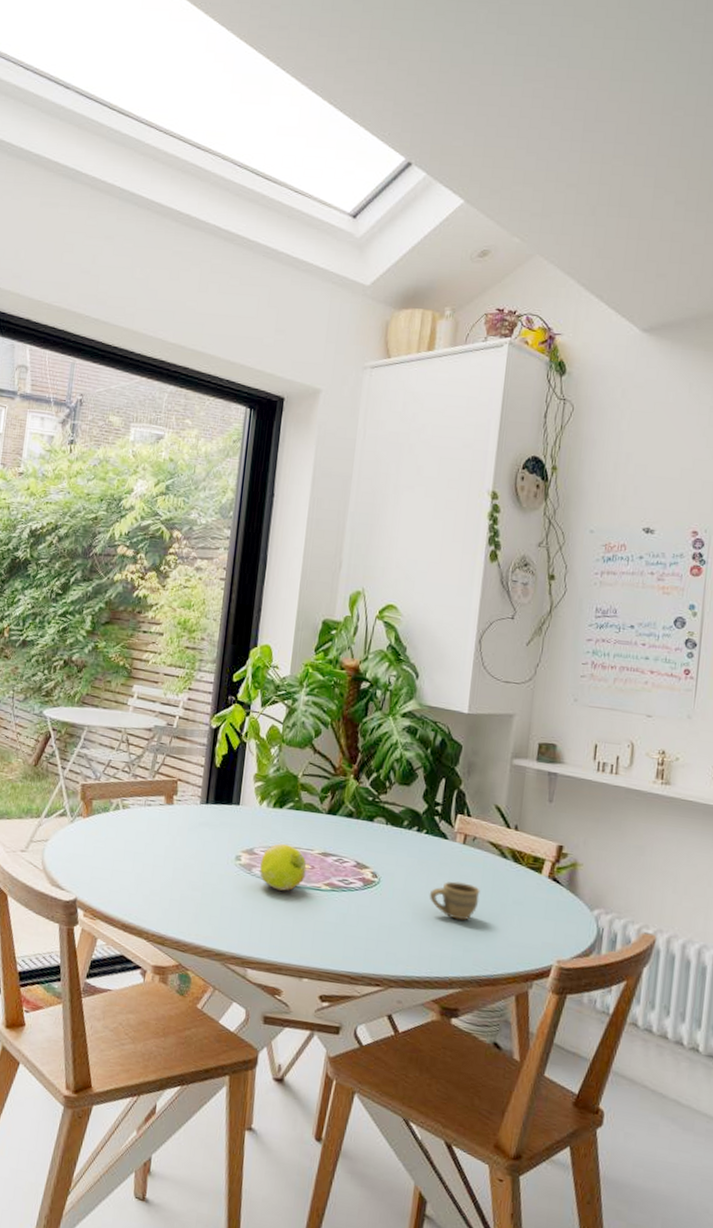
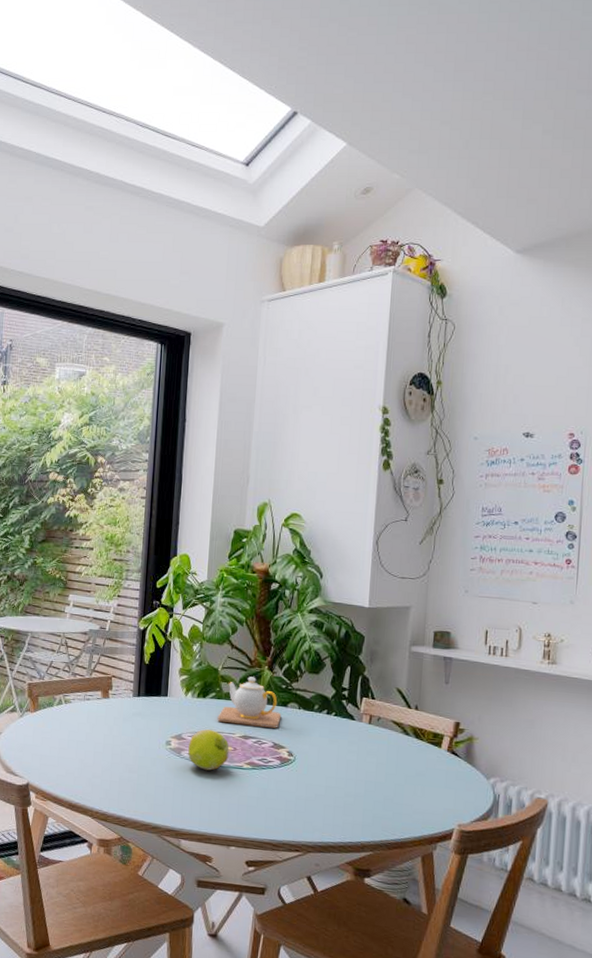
teapot: none [294,786,367,846] -> present [217,676,282,728]
cup: present [429,881,480,921] -> none [340,757,386,792]

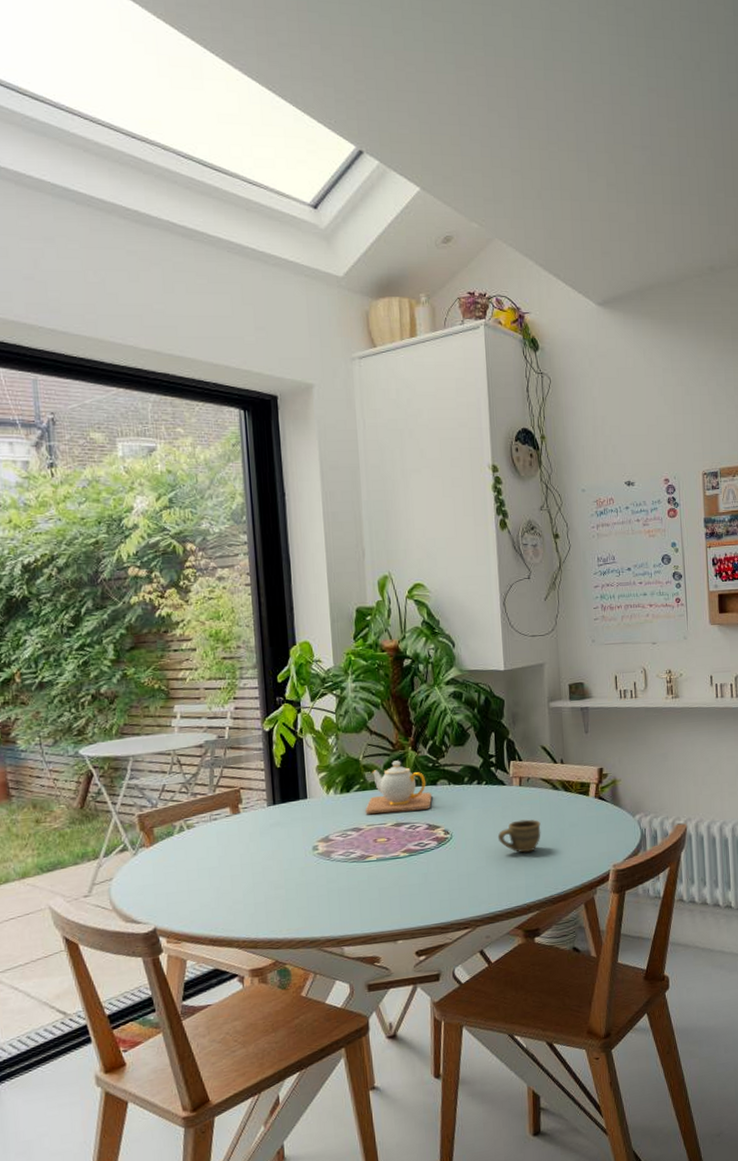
fruit: present [188,729,229,771] -> none [338,824,383,868]
cup: none [340,757,386,792] -> present [497,819,541,853]

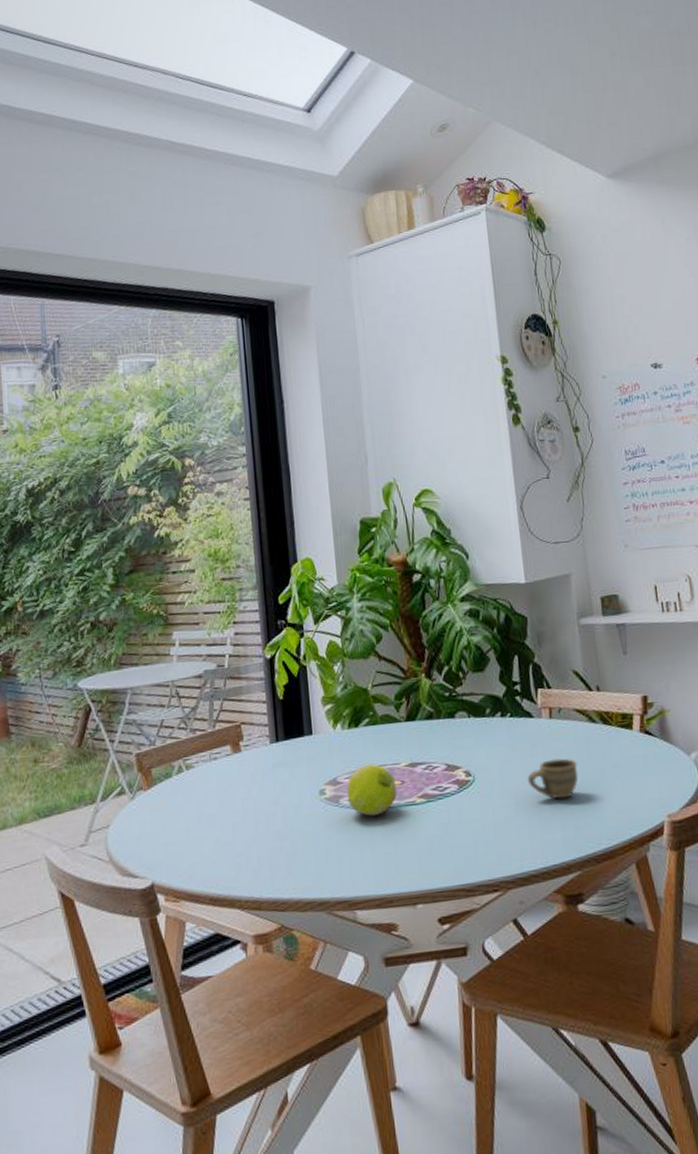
fruit: none [338,824,383,868] -> present [347,764,397,816]
teapot: present [365,760,432,815] -> none [376,689,451,753]

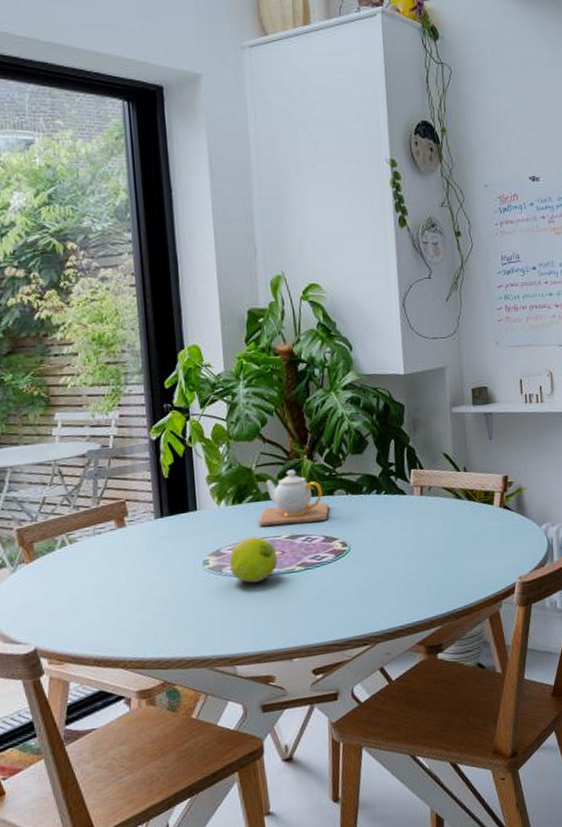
teapot: none [376,689,451,753] -> present [258,469,329,527]
cup: present [527,758,579,799] -> none [398,530,444,565]

